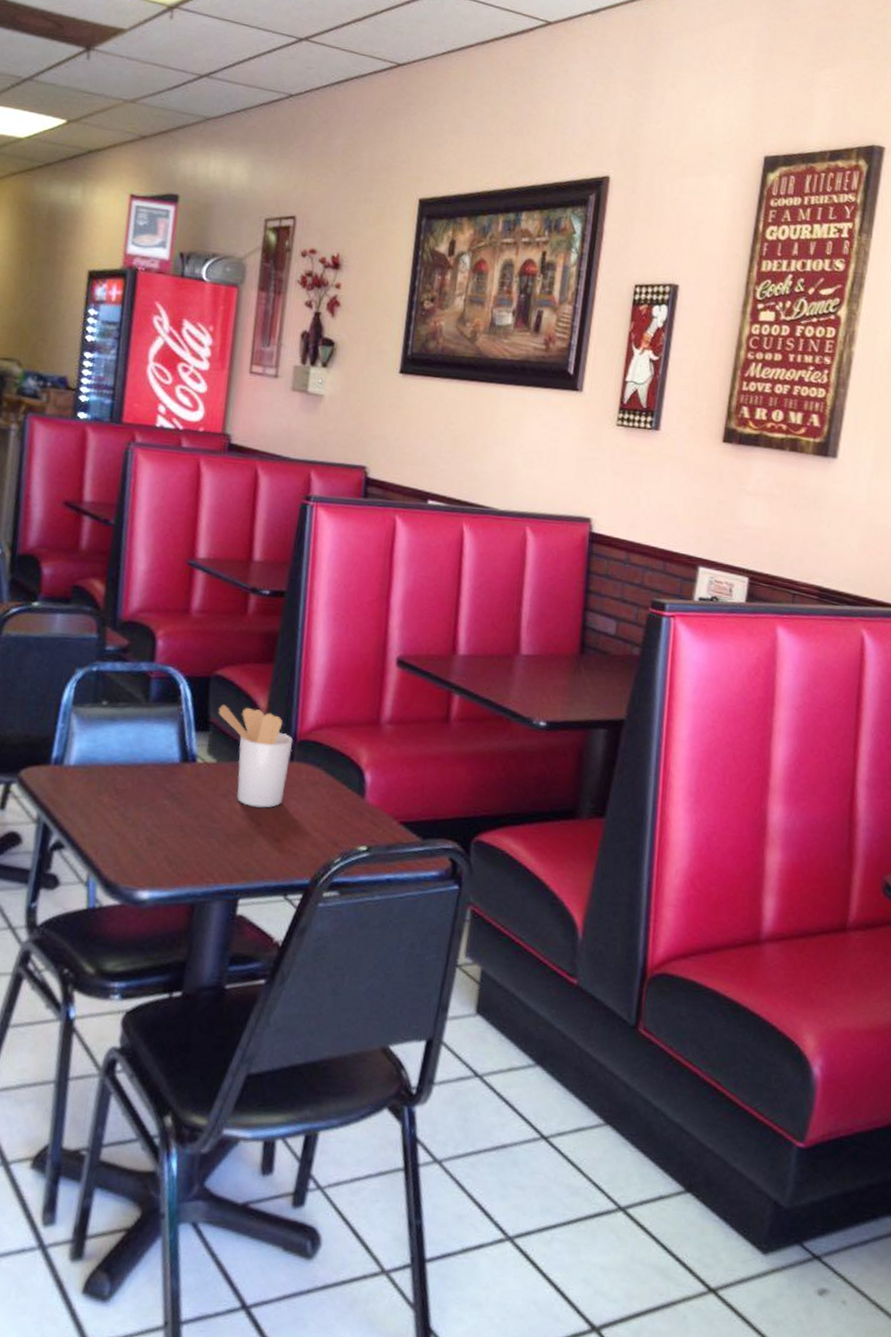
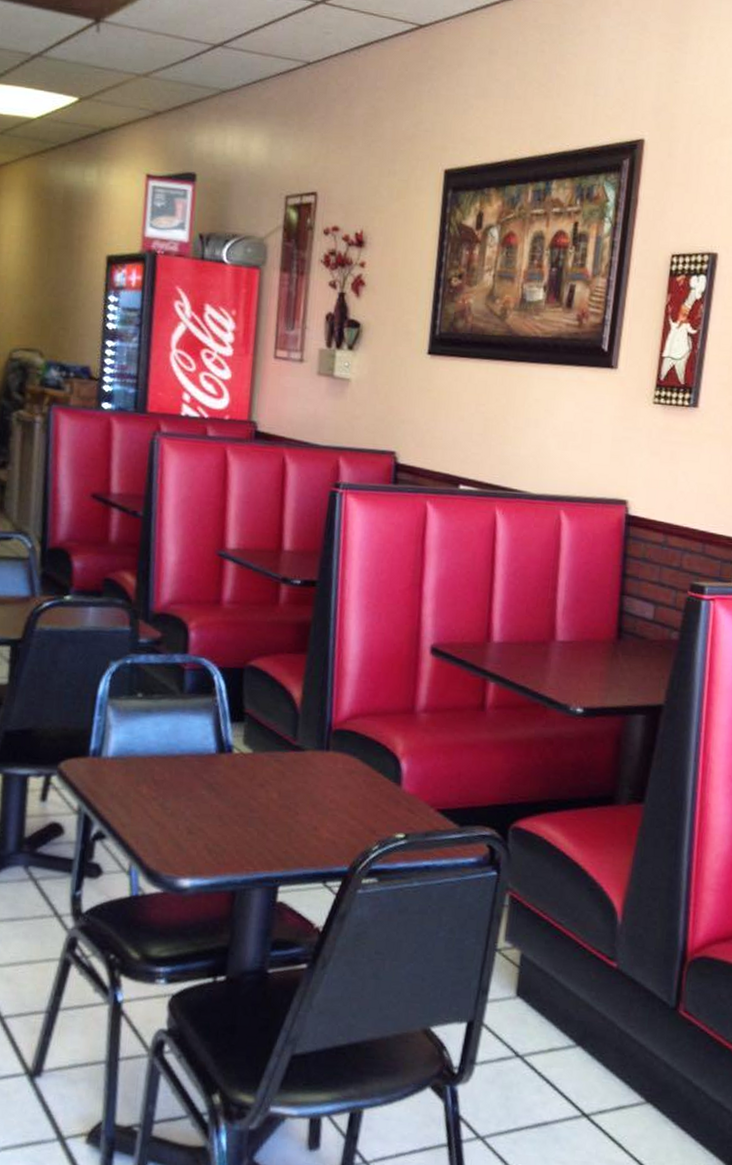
utensil holder: present [218,704,292,808] -> none [252,695,328,797]

